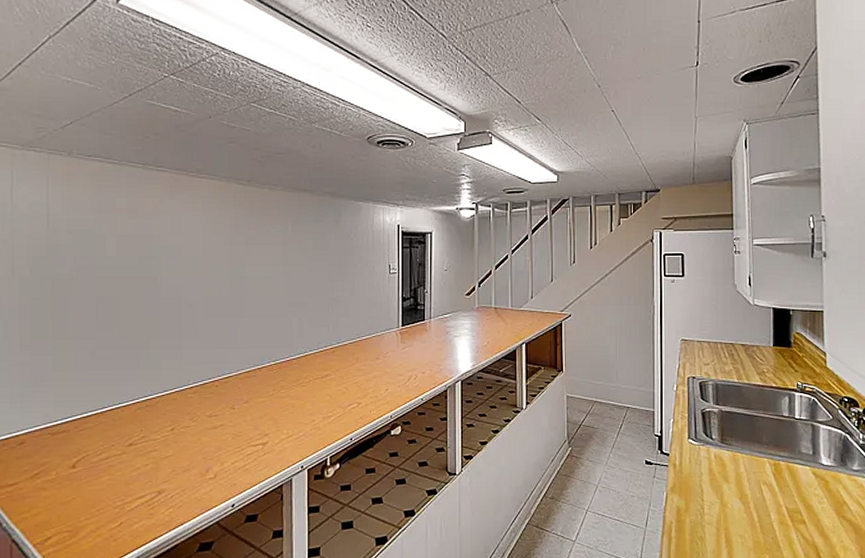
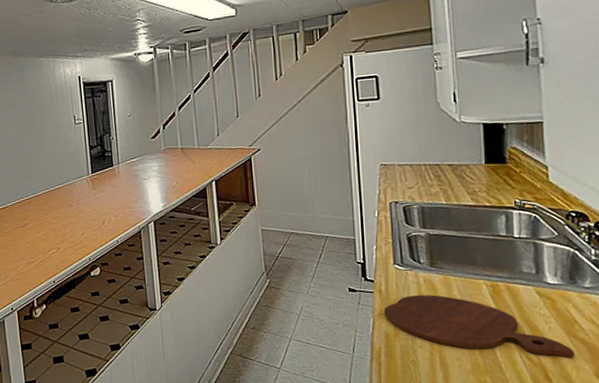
cutting board: none [676,470,843,537] -> present [383,294,575,357]

